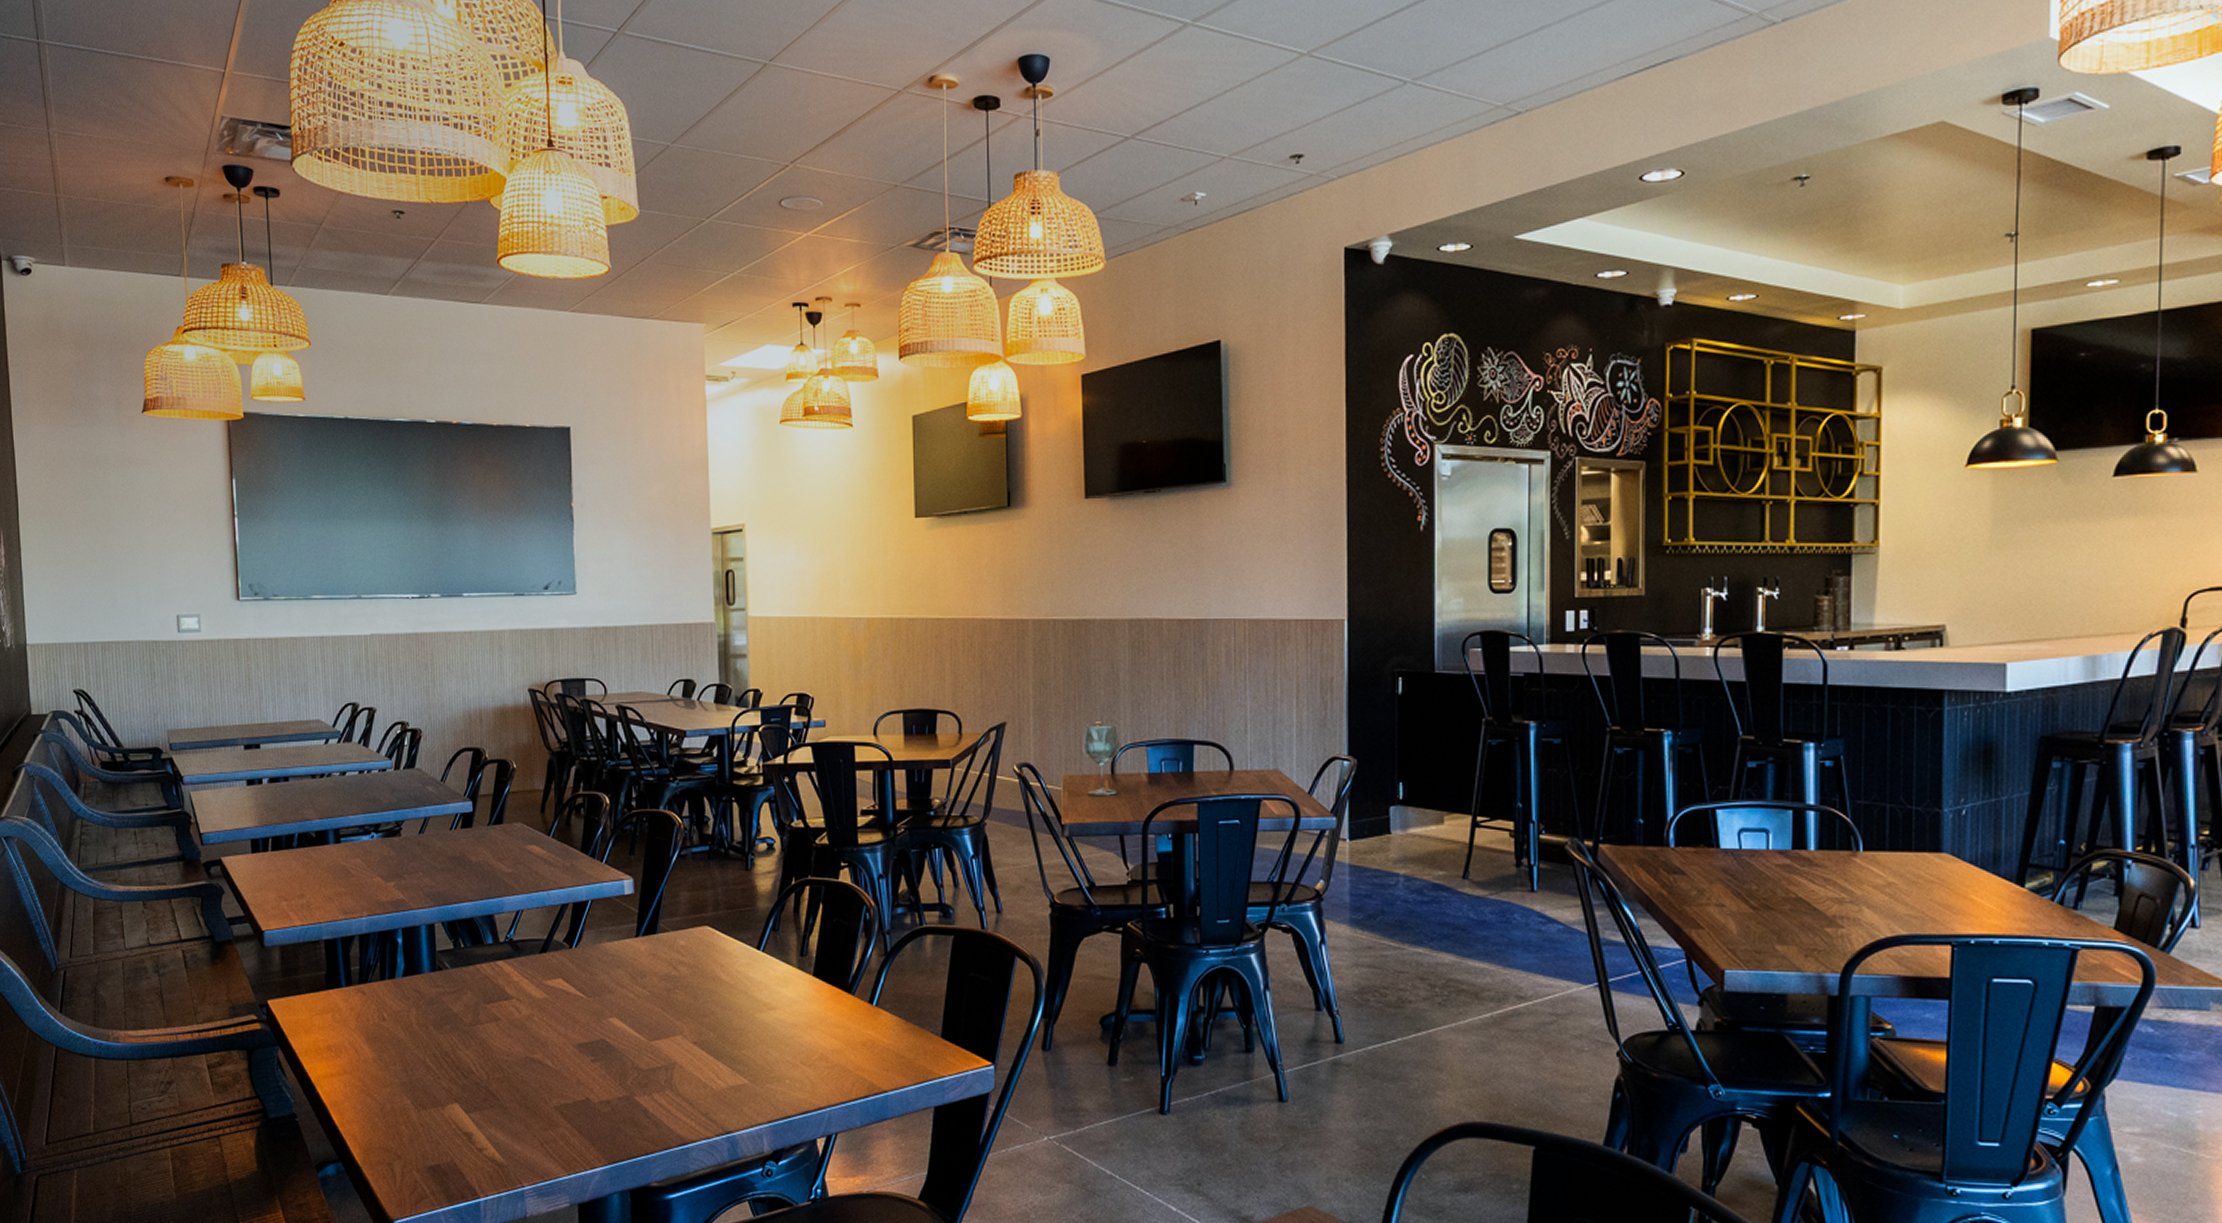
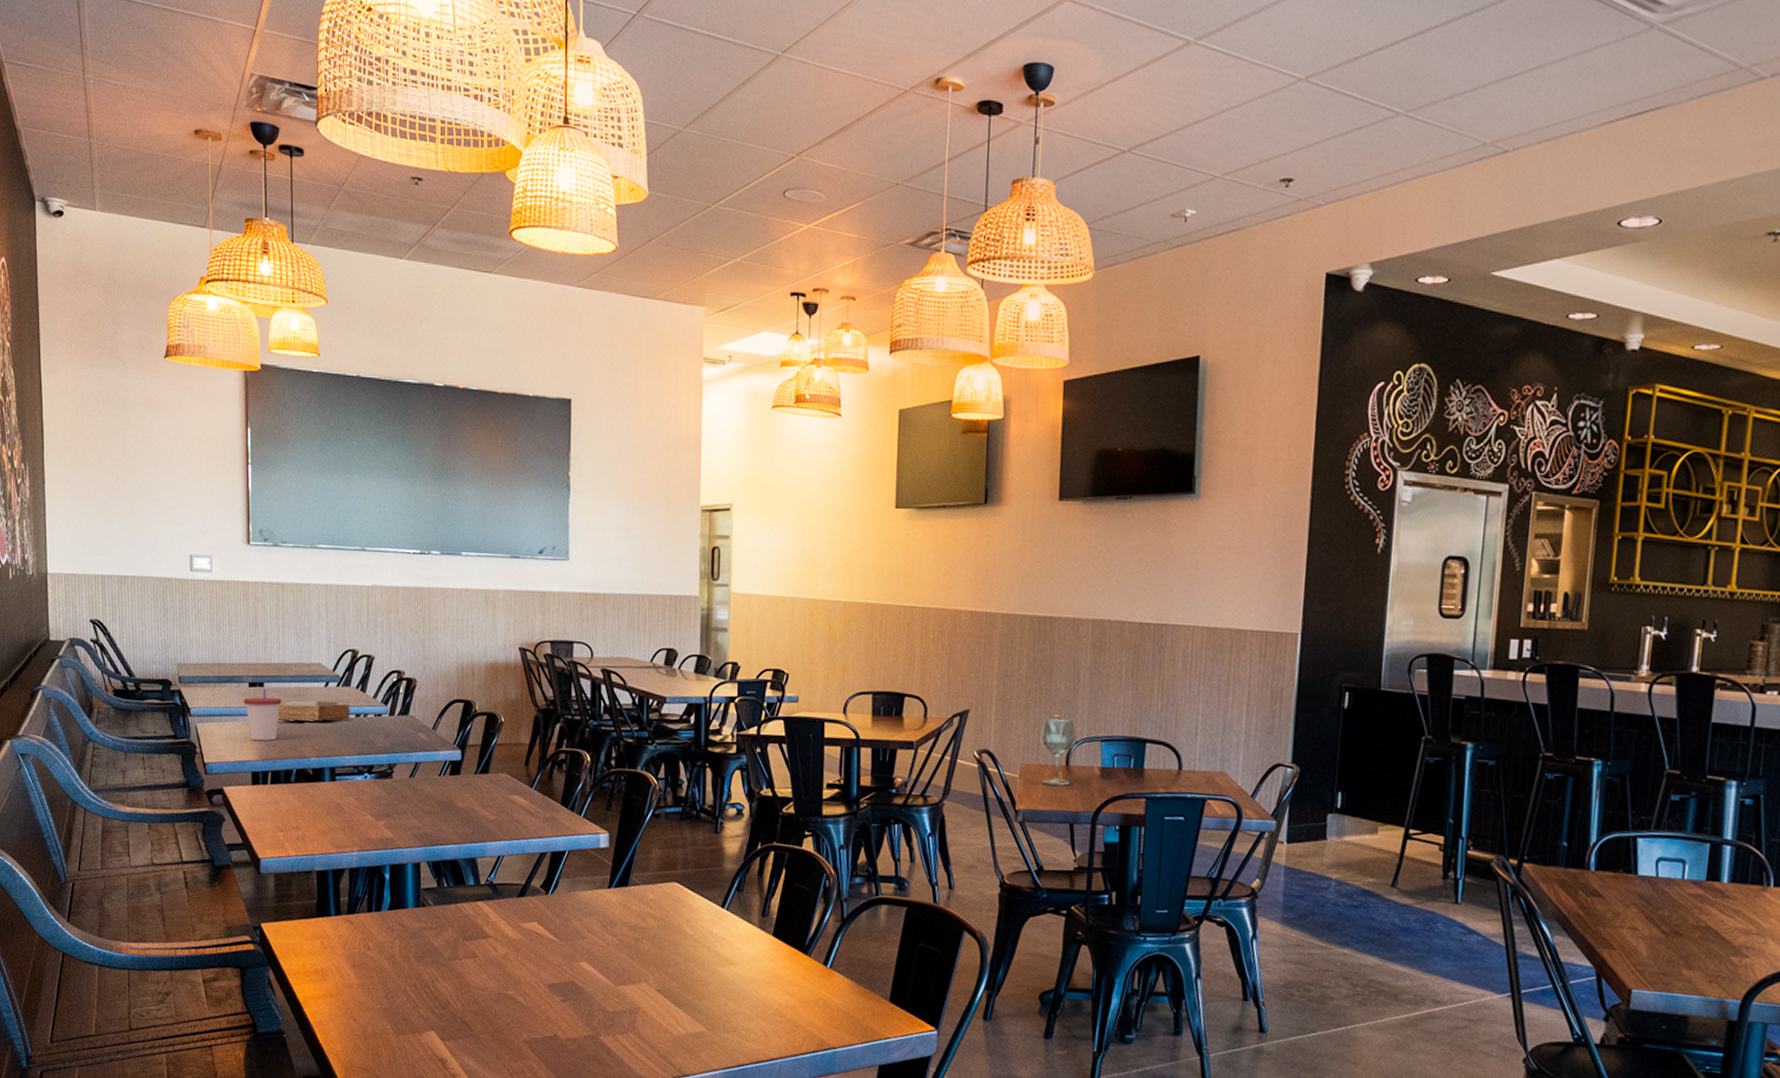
cup: none [239,750,280,806] -> present [243,688,282,741]
napkin holder: none [275,759,353,783] -> present [277,700,350,722]

